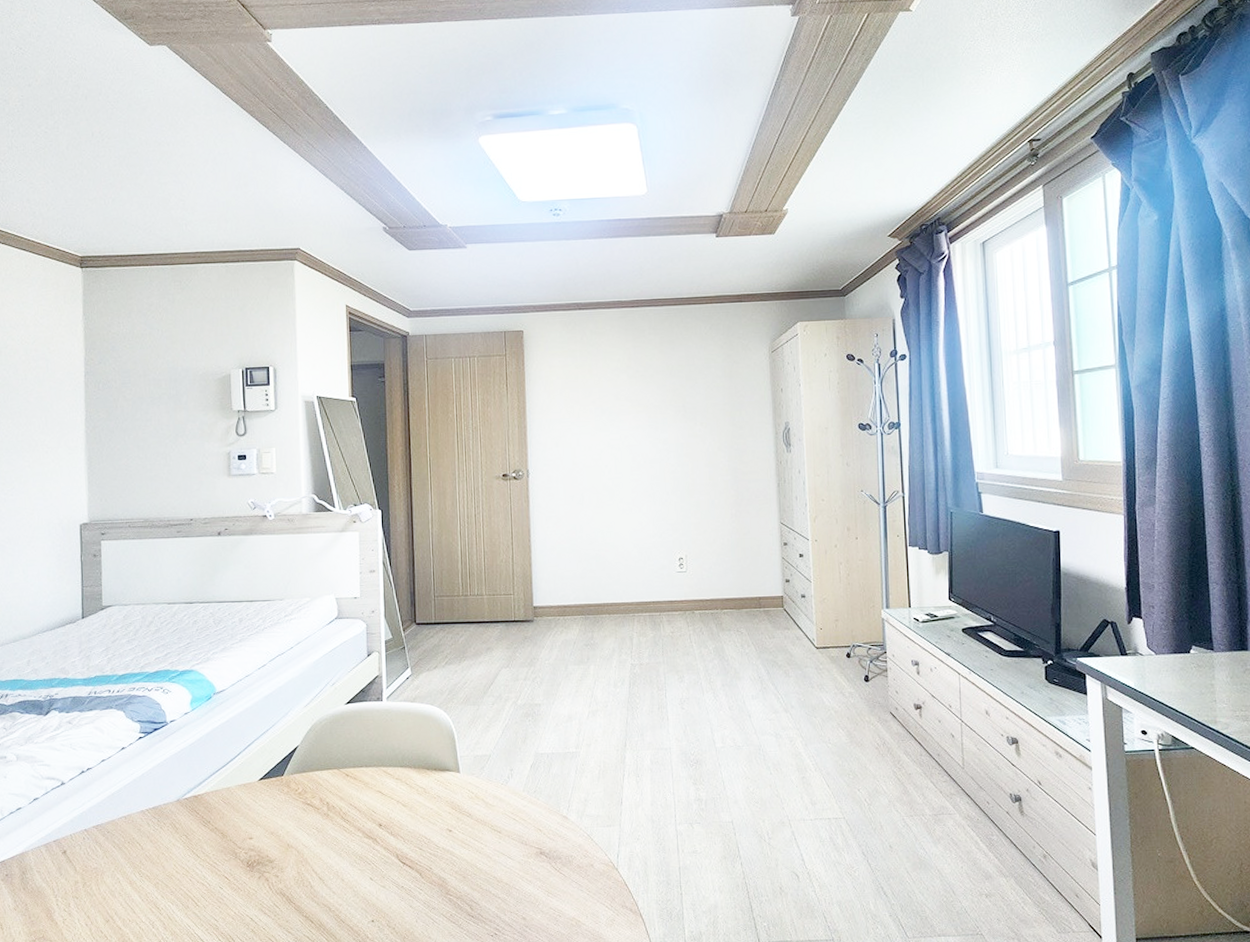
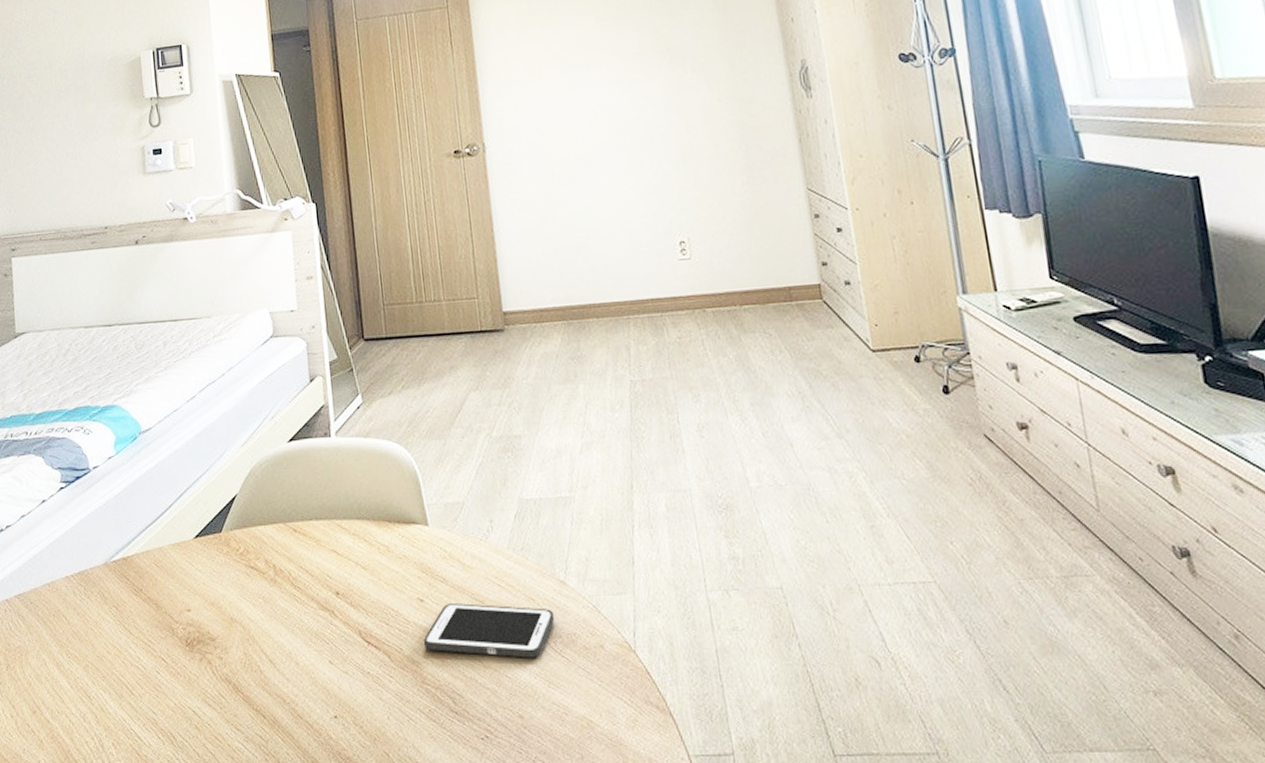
cell phone: none [449,833,557,875] -> present [423,603,555,658]

